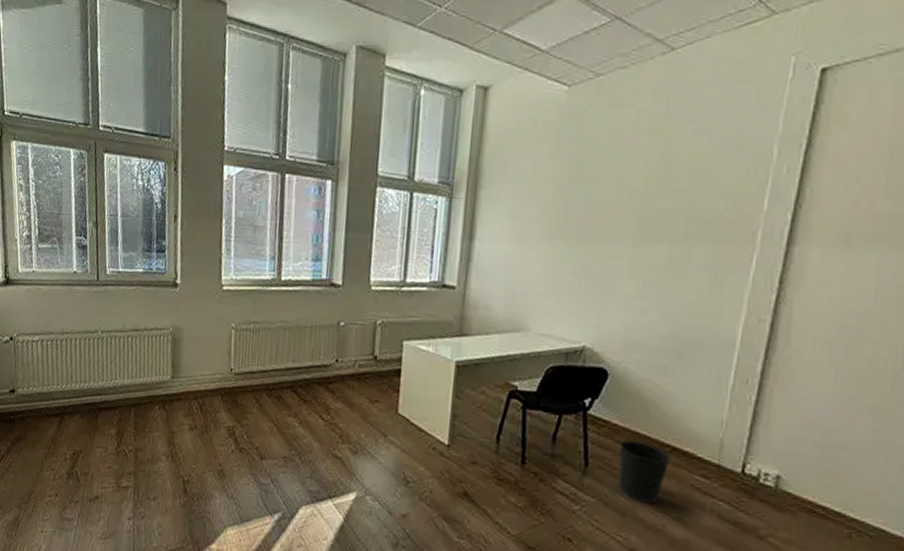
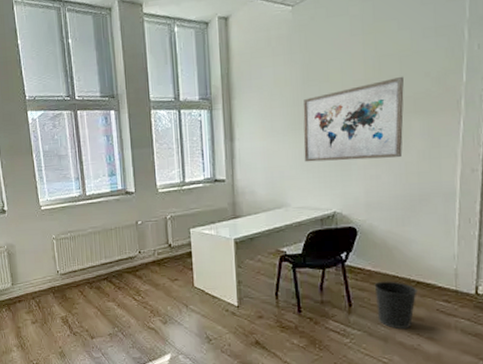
wall art: none [556,192,691,292] -> present [303,76,404,162]

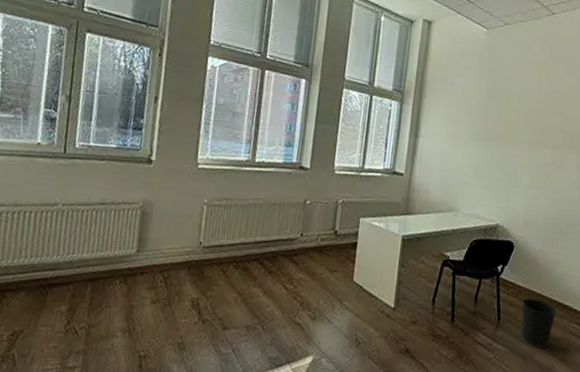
wall art: present [303,76,404,162] -> none [478,112,566,184]

